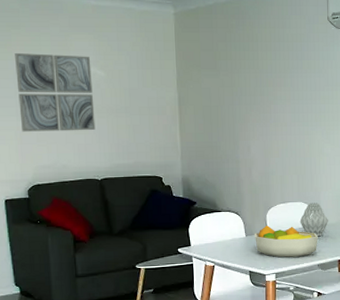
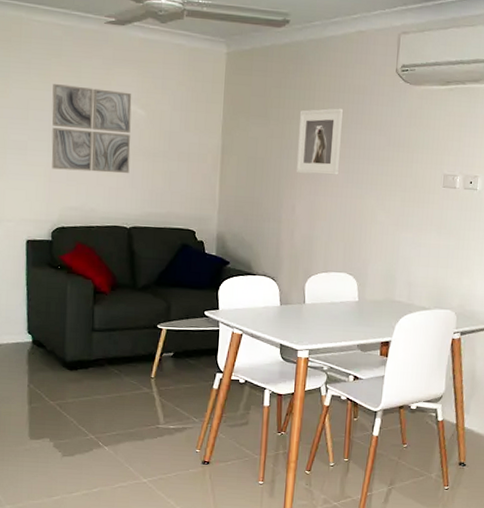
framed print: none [246,56,287,117] -> present [295,108,344,175]
fruit bowl: present [255,225,318,258] -> none [290,294,361,334]
vase: present [300,202,329,237] -> none [342,275,375,314]

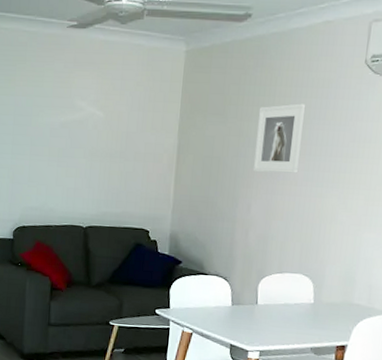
wall art: present [51,84,132,173] -> none [15,89,91,174]

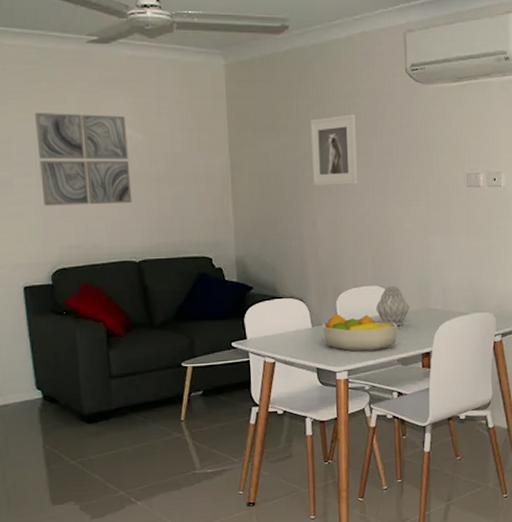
wall art: none [15,89,91,174] -> present [35,113,132,206]
fruit bowl: none [241,295,316,337] -> present [323,313,398,352]
vase: none [296,276,332,316] -> present [375,286,411,327]

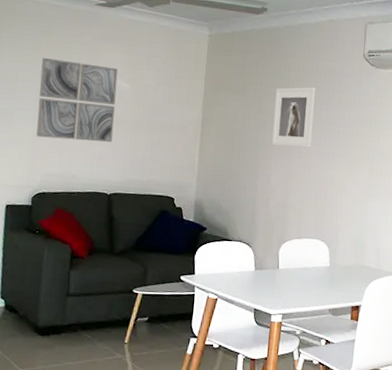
fruit bowl: present [323,313,398,352] -> none [264,260,332,299]
vase: present [375,286,411,327] -> none [314,241,346,279]

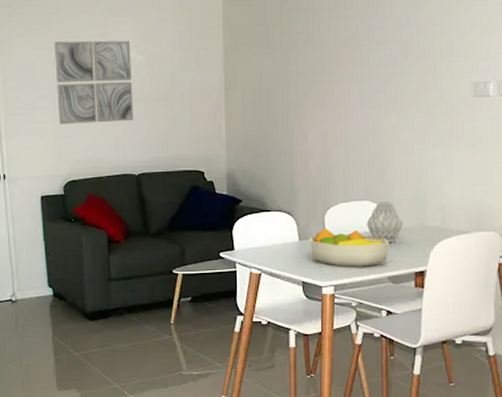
fruit bowl: none [264,260,332,299] -> present [310,227,389,267]
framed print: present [271,87,316,148] -> none [304,26,353,101]
vase: none [314,241,346,279] -> present [366,201,404,243]

